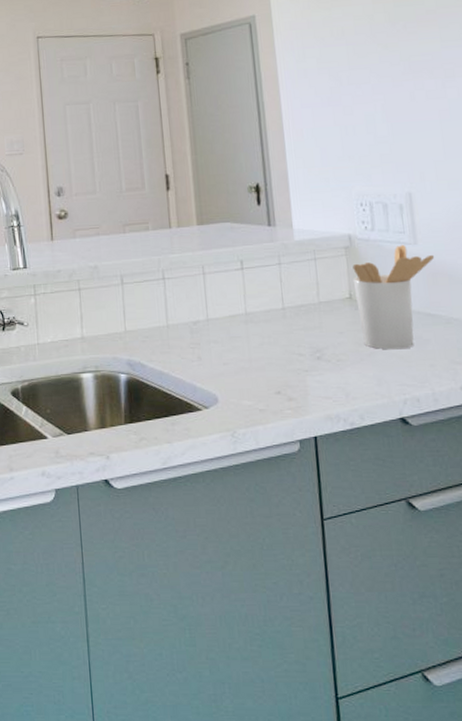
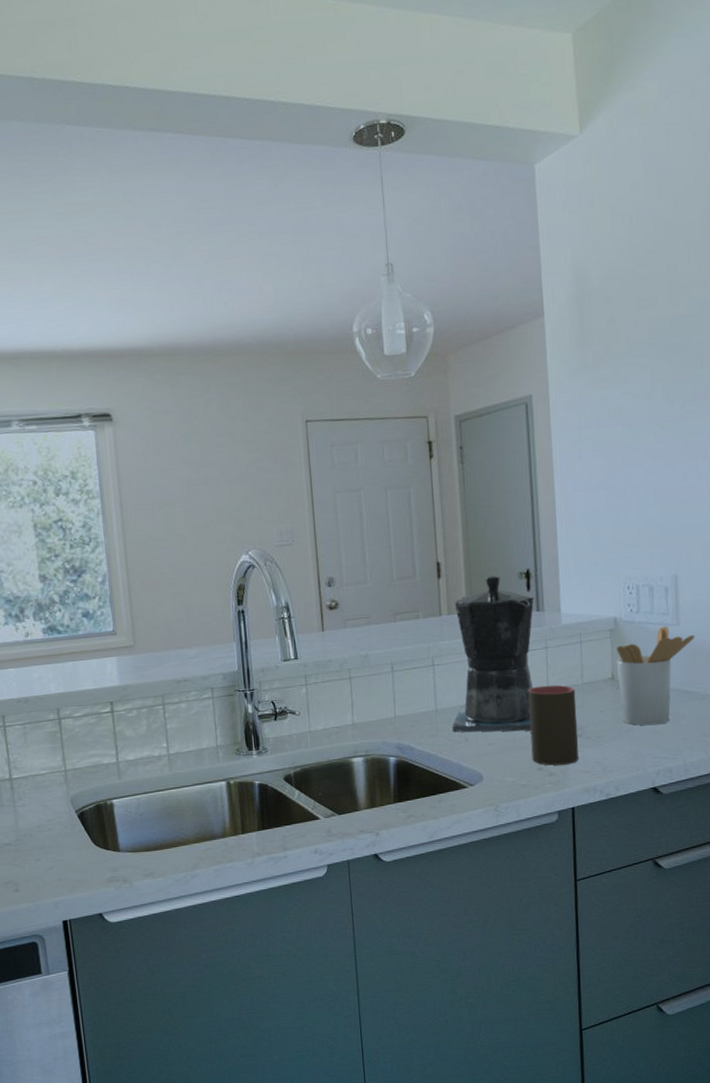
coffee maker: none [183,189,268,351] -> present [451,575,535,733]
cup: none [262,303,319,390] -> present [528,685,579,766]

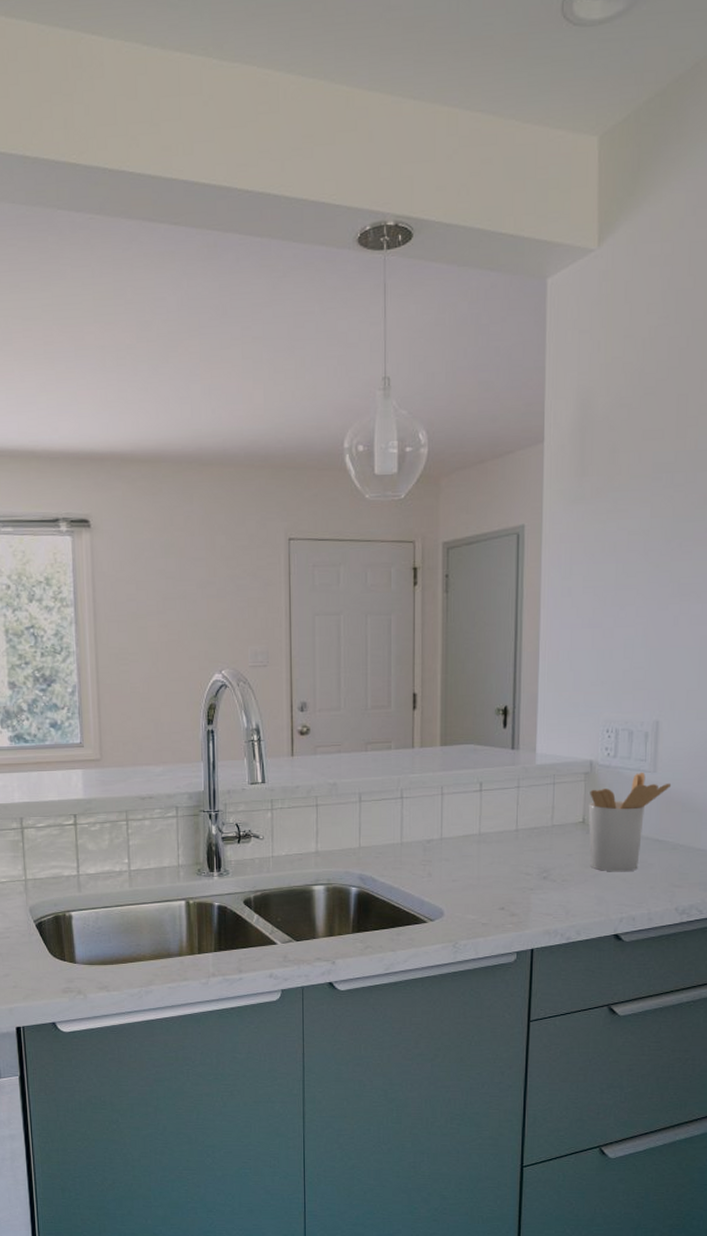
coffee maker: present [451,575,535,733] -> none [416,710,510,870]
cup: present [528,685,579,766] -> none [495,825,545,906]

